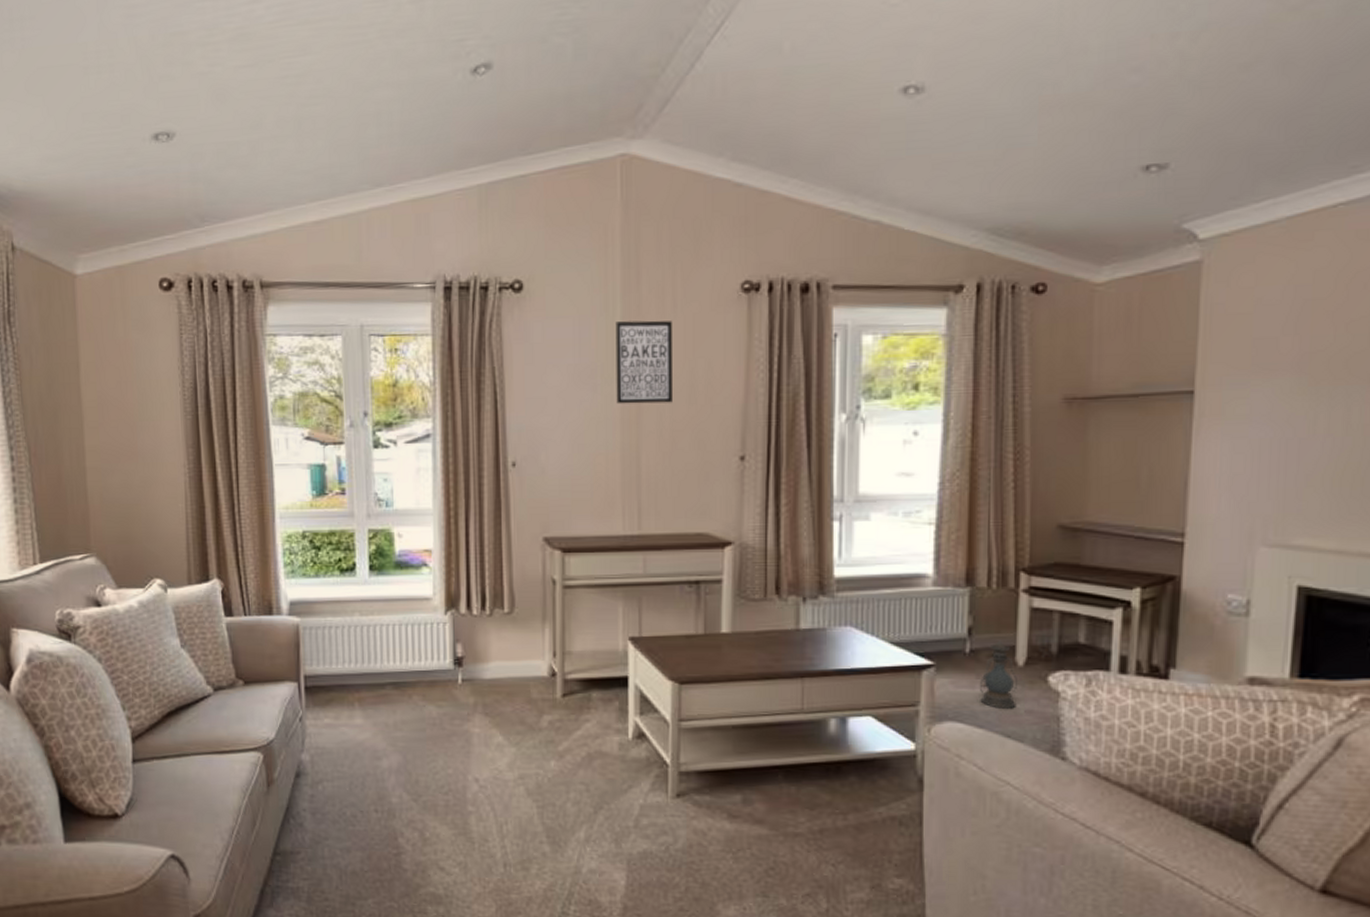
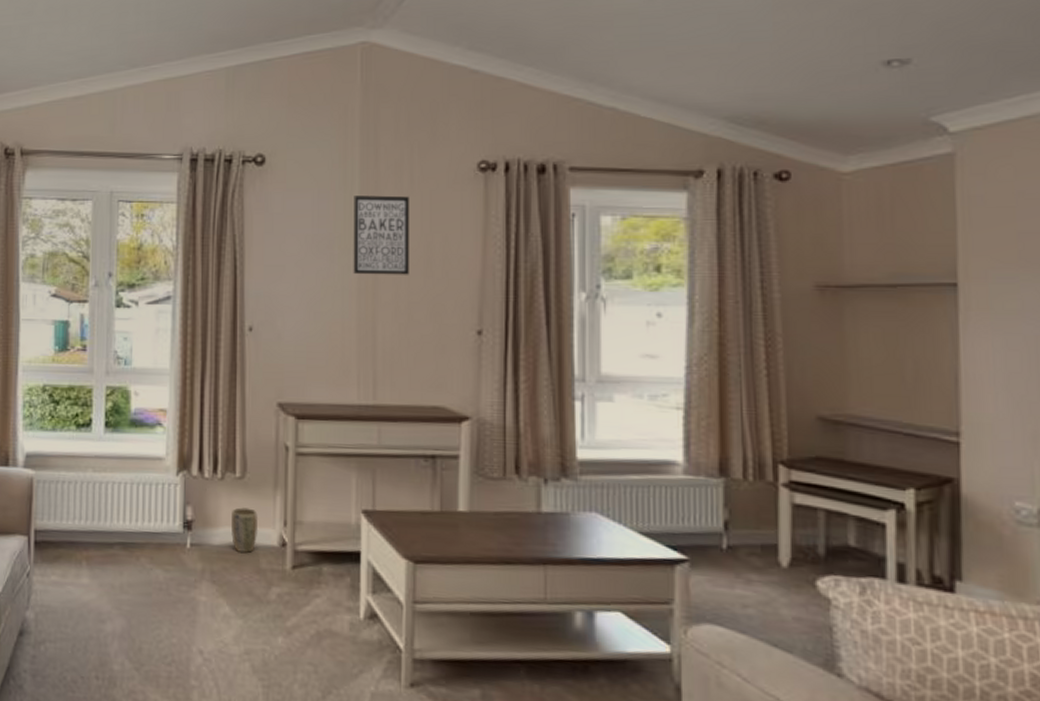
plant pot: none [501,642,529,686] -> present [231,507,259,554]
lantern: present [980,641,1019,709] -> none [740,538,783,615]

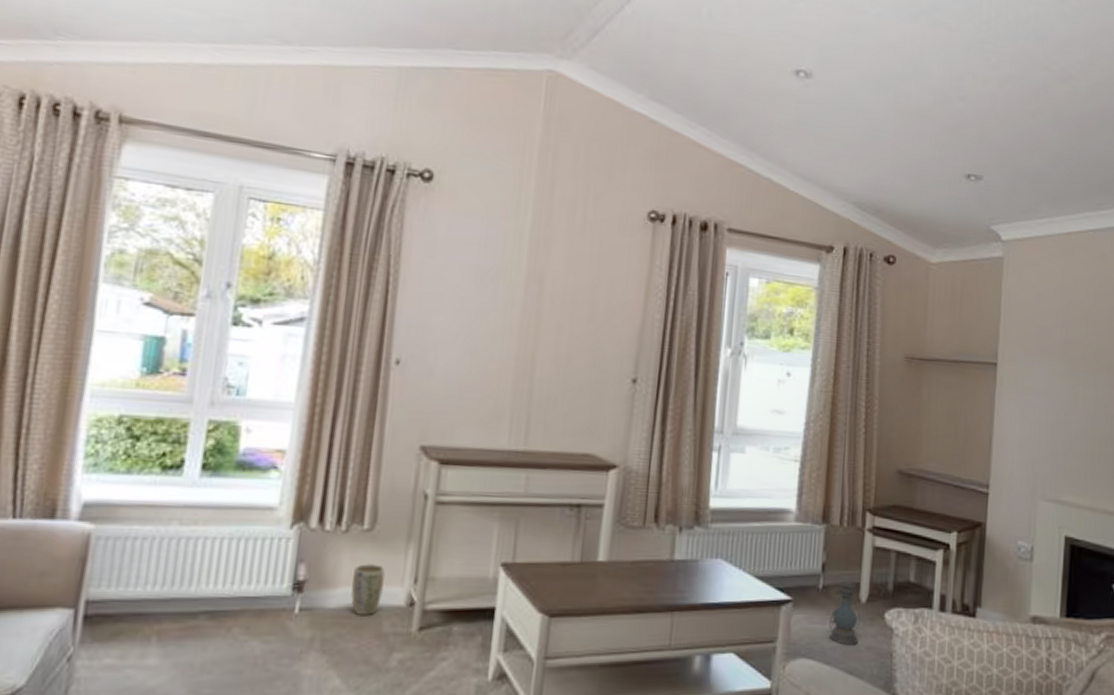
wall art: present [353,195,409,275] -> none [516,228,580,317]
lantern: none [740,538,783,615] -> present [829,577,861,645]

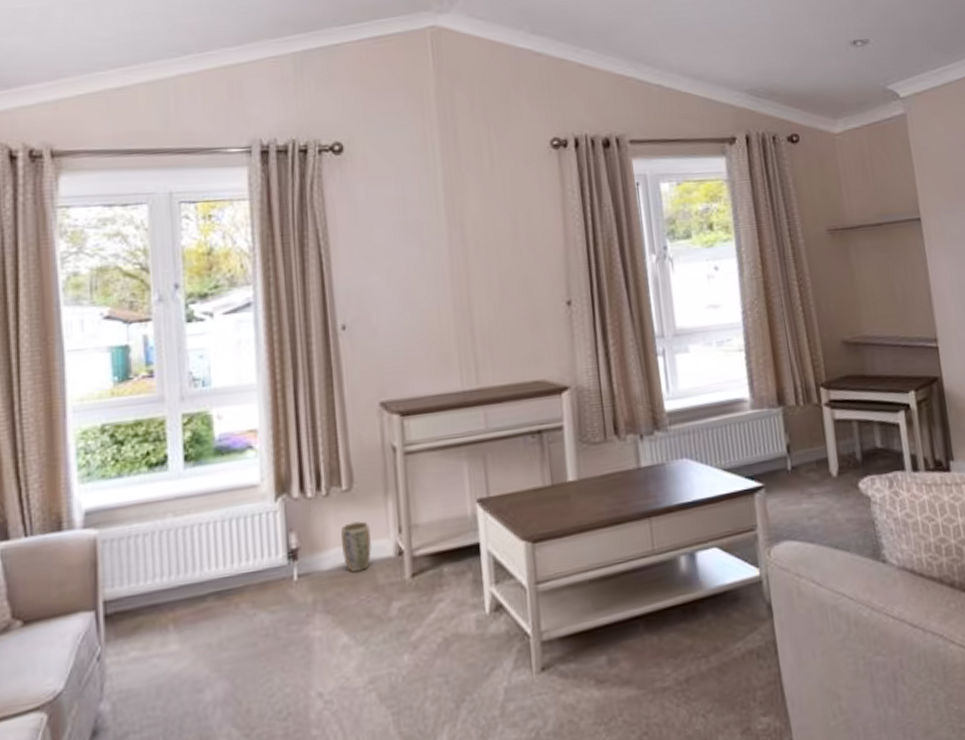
lantern: present [829,577,861,645] -> none [804,454,838,521]

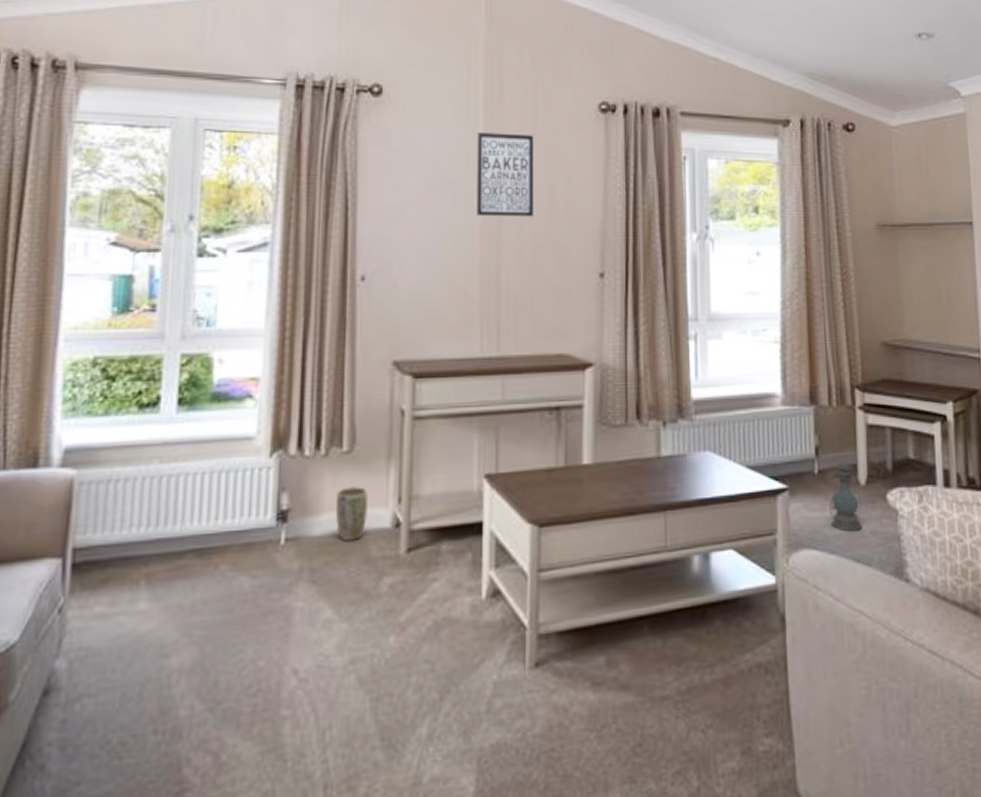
wall art: none [437,176,498,259] -> present [476,133,533,217]
lantern: none [804,454,838,521] -> present [829,459,863,532]

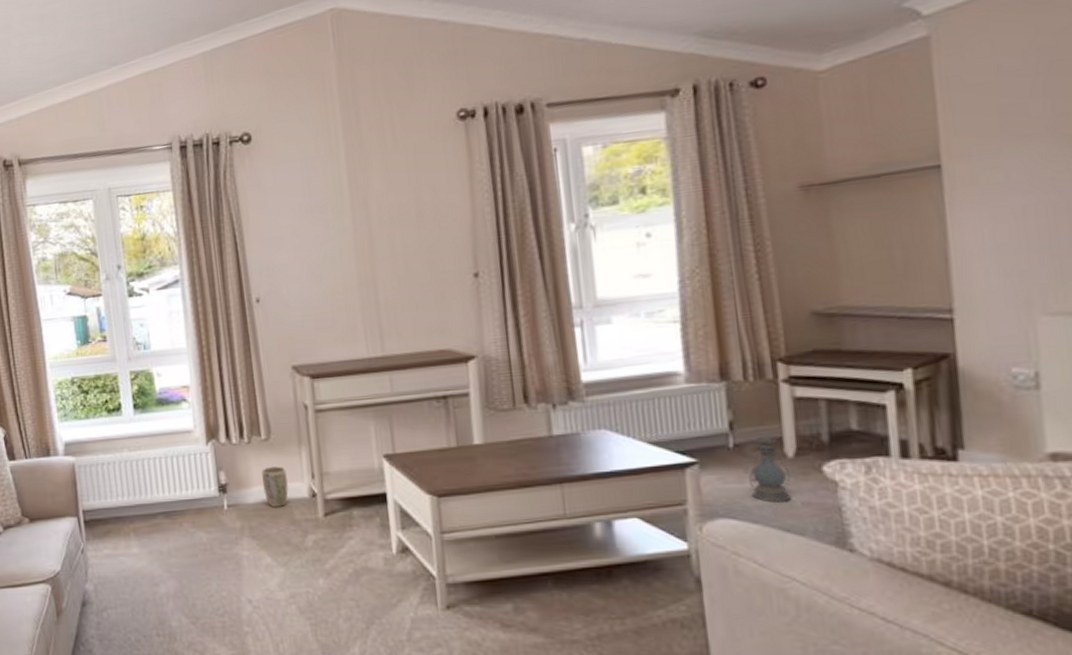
wall art: present [476,133,533,217] -> none [340,154,402,236]

